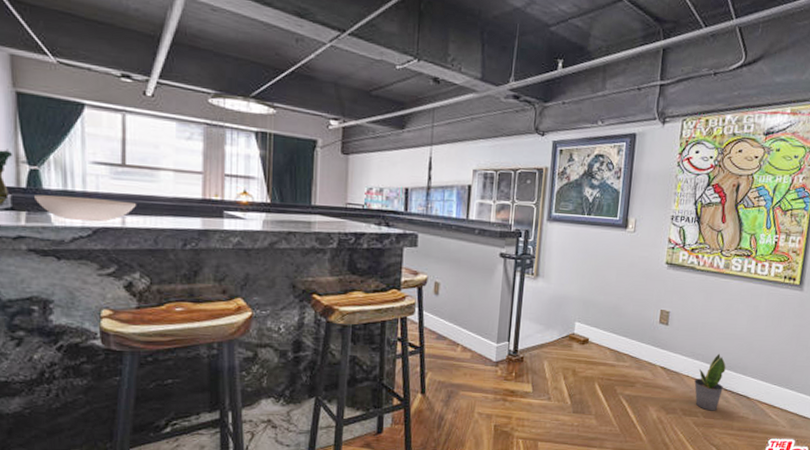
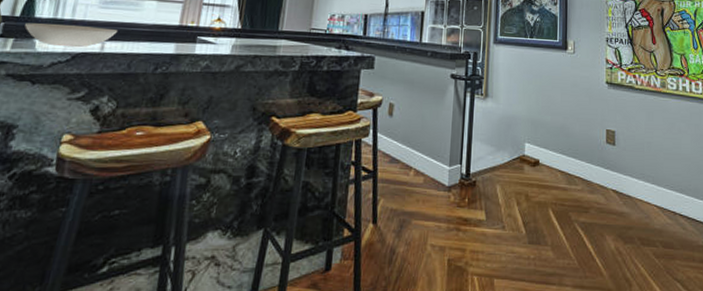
potted plant: present [694,353,726,411] -> none [648,175,678,240]

